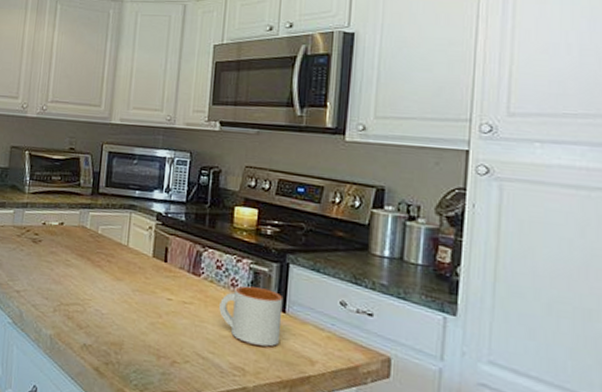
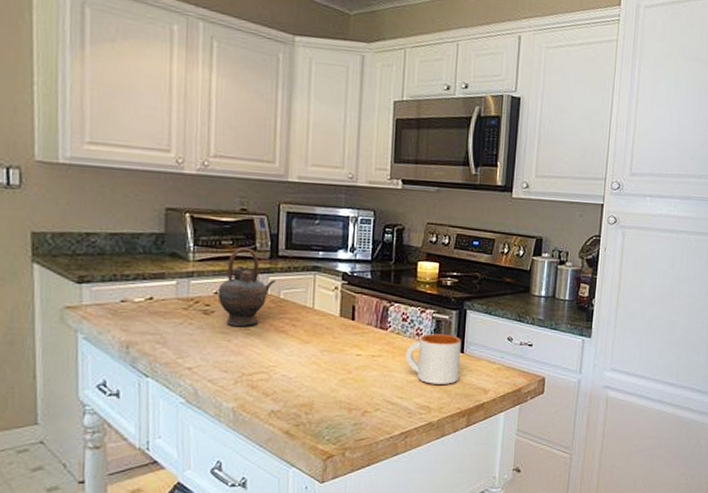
teapot: none [45,183,95,258] -> present [217,247,275,326]

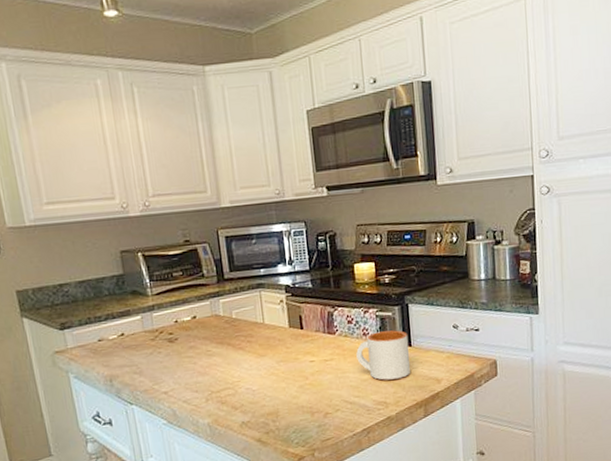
teapot: present [217,247,275,326] -> none [177,275,226,349]

